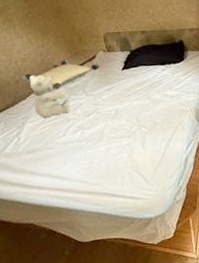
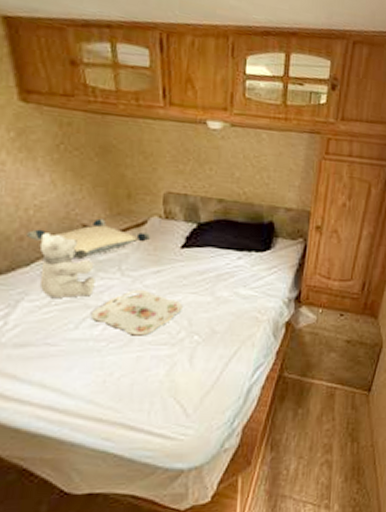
serving tray: none [71,102,131,135] -> present [90,289,183,336]

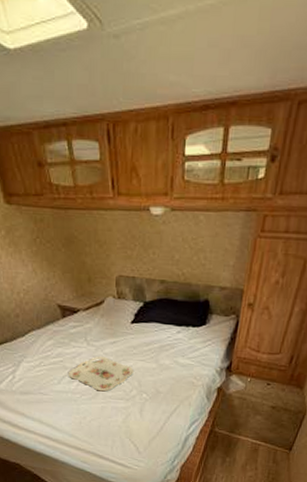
pillow: present [27,218,151,260] -> none [21,299,108,332]
teddy bear: present [39,233,95,298] -> none [29,311,69,361]

